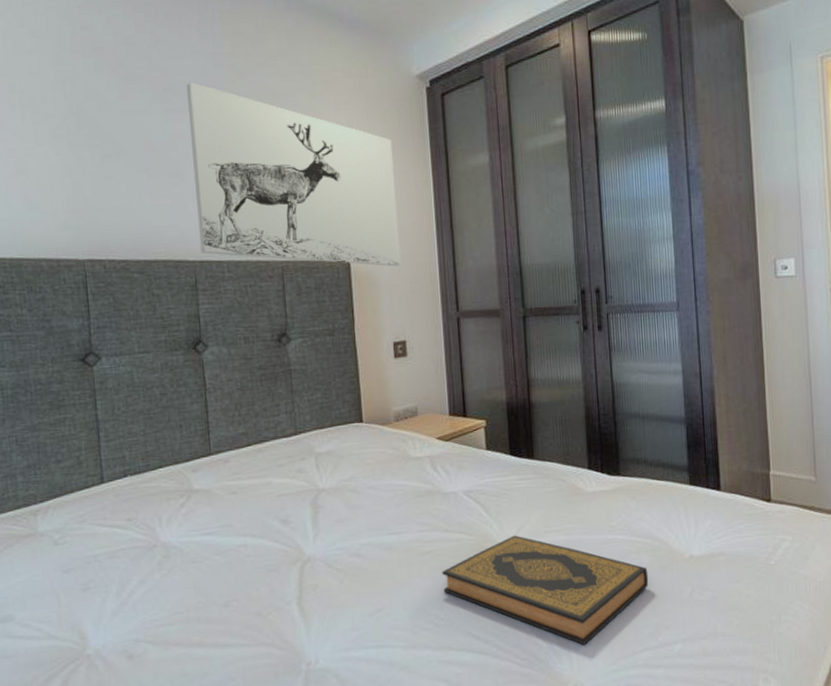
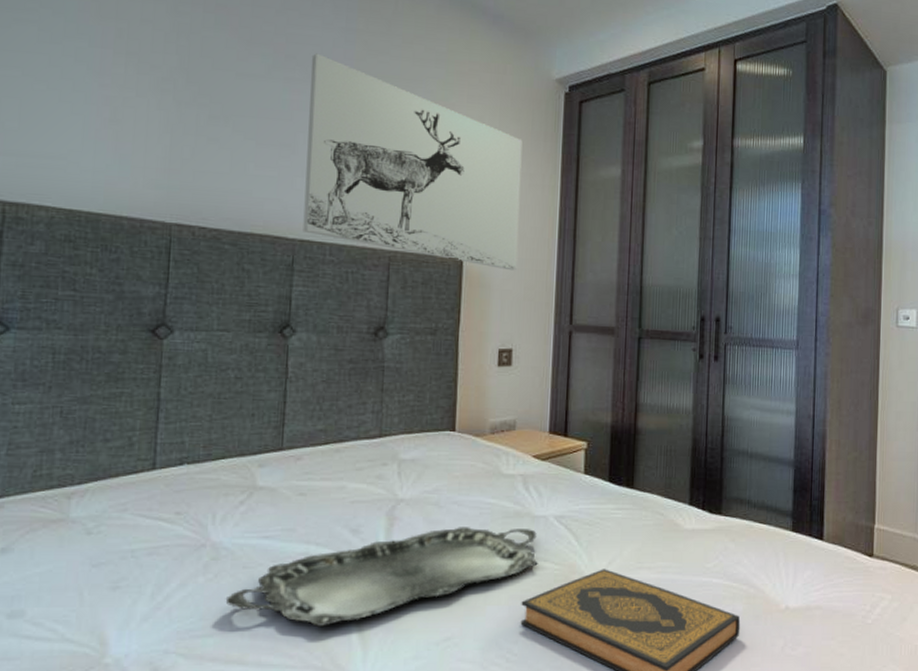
serving tray: none [180,505,453,609] -> present [225,527,538,626]

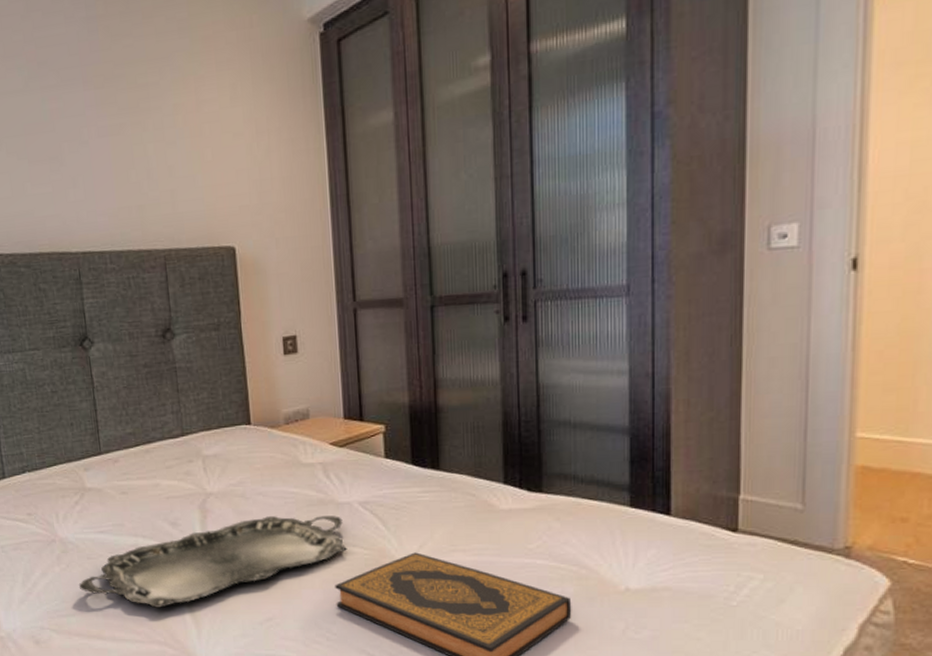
wall art: present [303,53,523,271] -> none [60,52,290,252]

